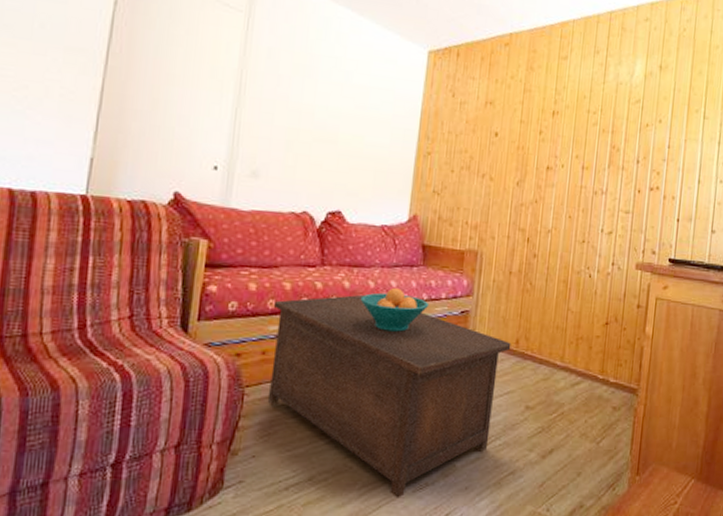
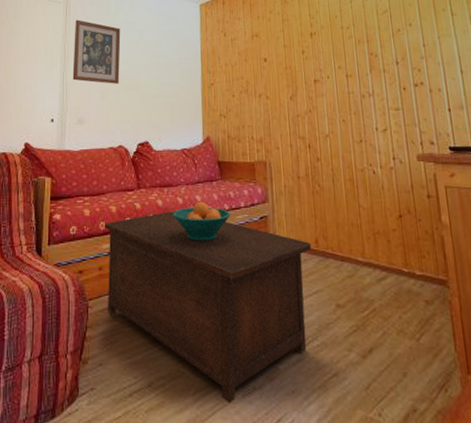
wall art: none [248,39,321,134] -> present [72,20,121,84]

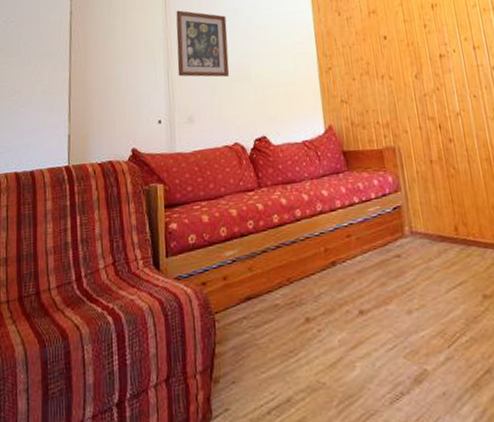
cabinet: present [105,210,312,404] -> none [226,208,455,413]
fruit bowl: present [172,201,231,241] -> none [298,196,362,240]

